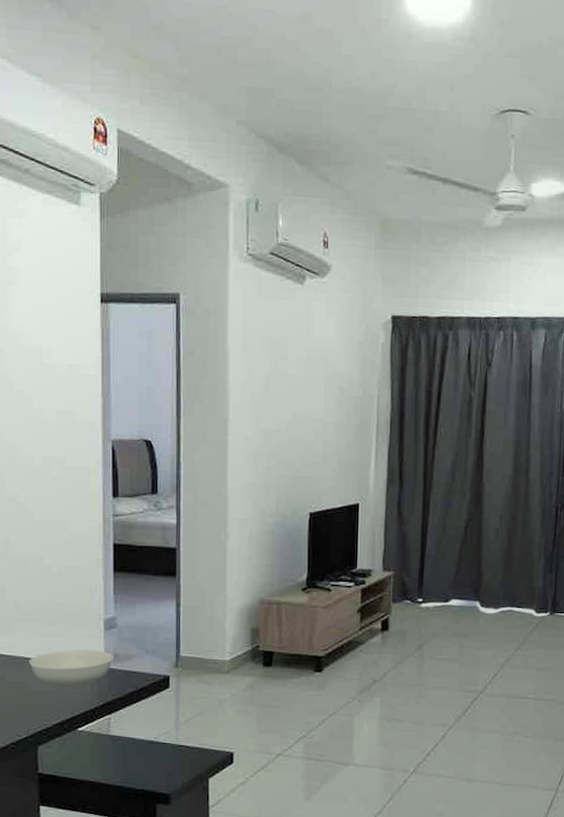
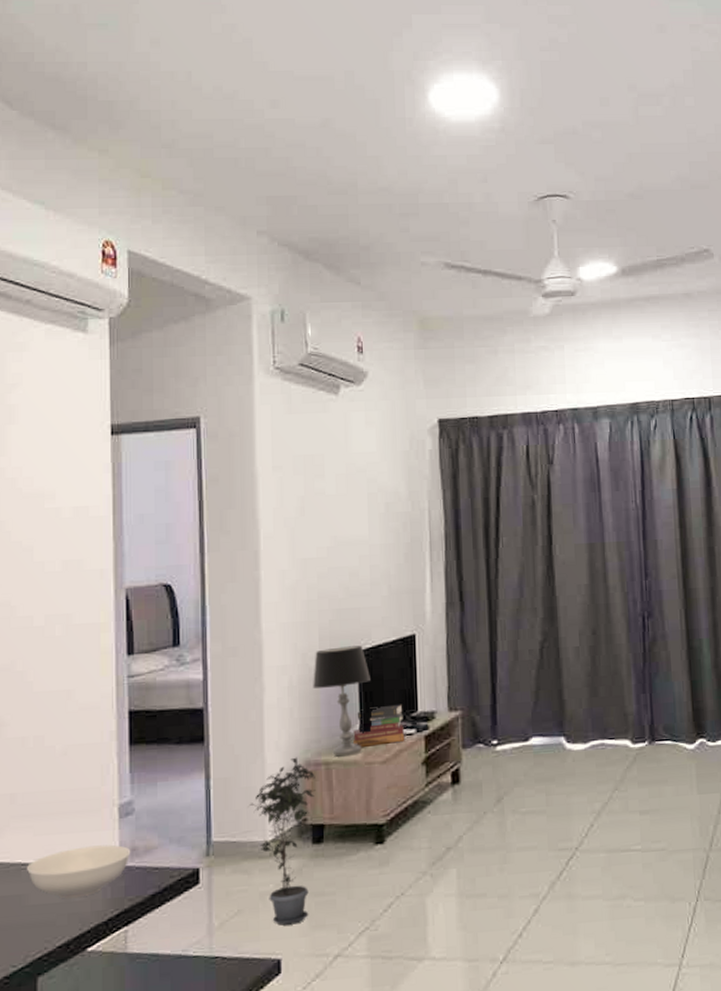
potted plant: none [212,595,268,727] -> present [249,757,316,926]
table lamp: none [269,508,319,599] -> present [313,645,372,757]
books: none [301,561,345,593] -> present [353,704,405,747]

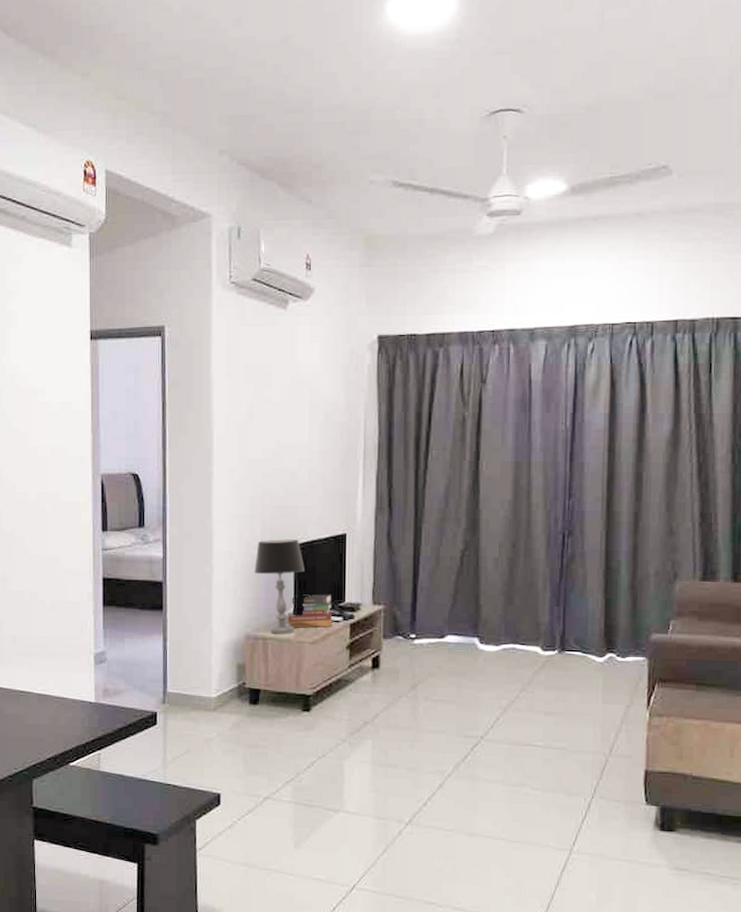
bowl: present [27,844,131,899] -> none [25,683,104,723]
potted plant: present [249,757,316,926] -> none [198,630,254,768]

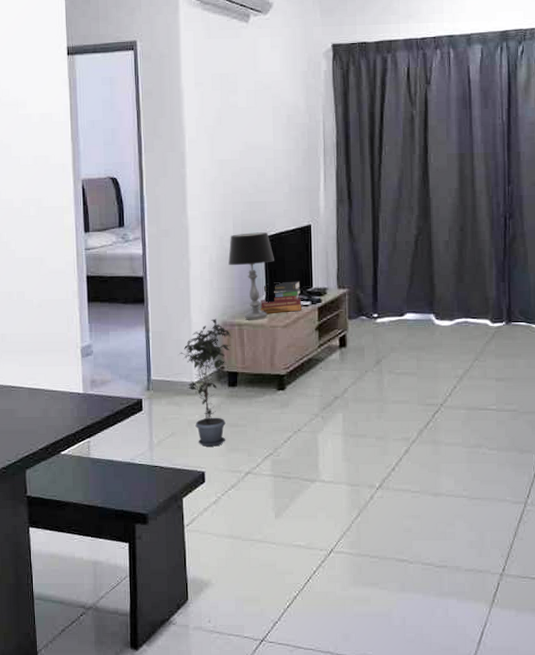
potted plant: none [198,630,254,768] -> present [179,319,231,447]

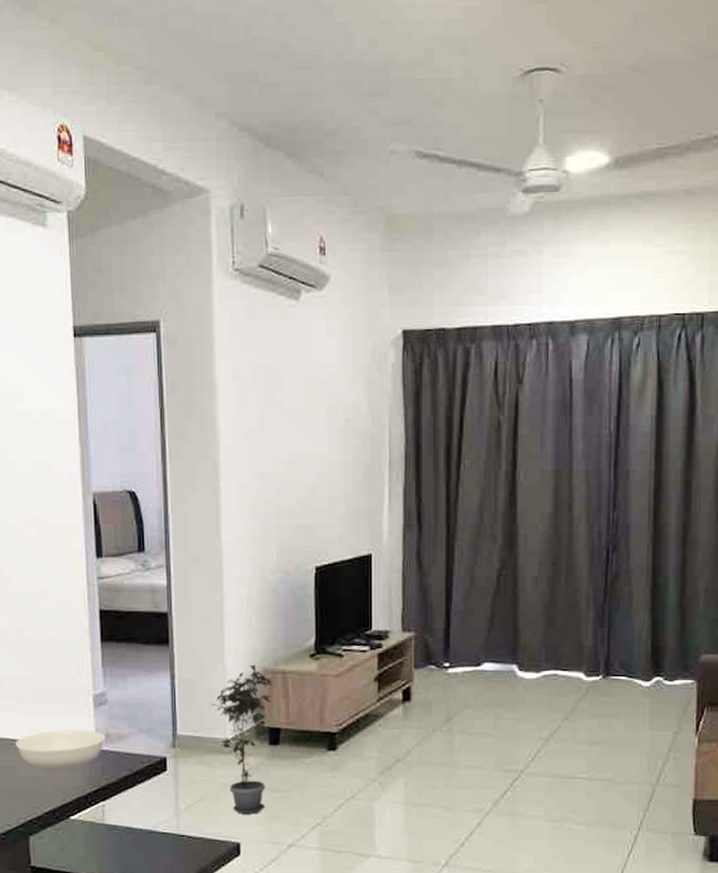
bowl: none [16,377,91,415] -> present [16,729,106,773]
table lamp: present [228,232,275,320] -> none [271,562,328,667]
books: present [260,281,302,313] -> none [309,621,359,660]

